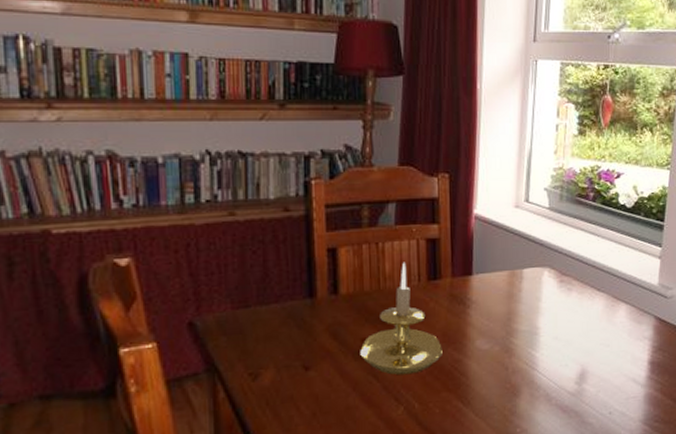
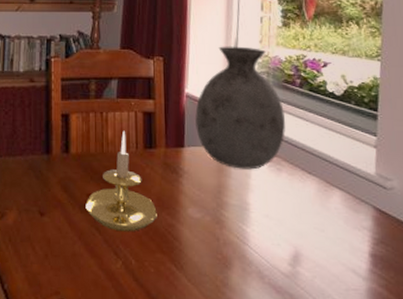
vase: none [485,158,578,293] -> present [195,46,286,170]

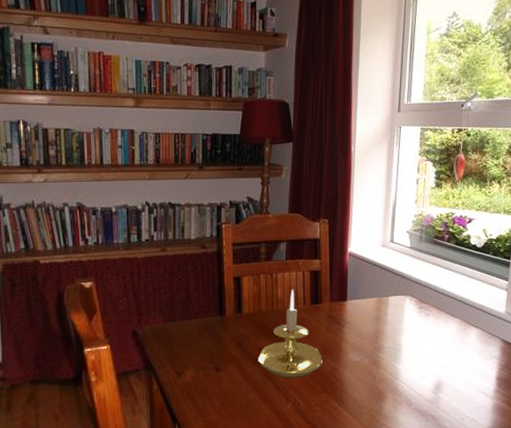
vase: present [195,46,286,170] -> none [357,207,435,317]

